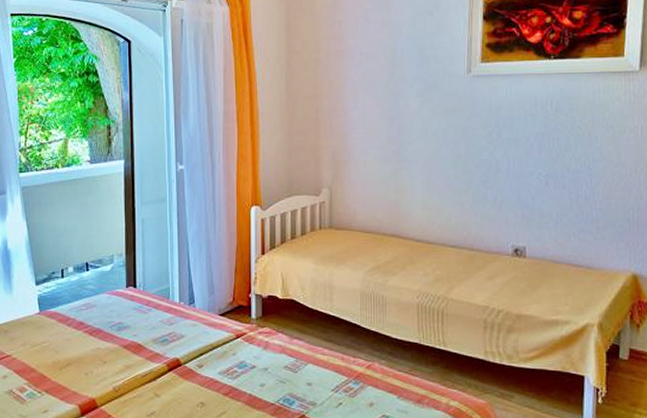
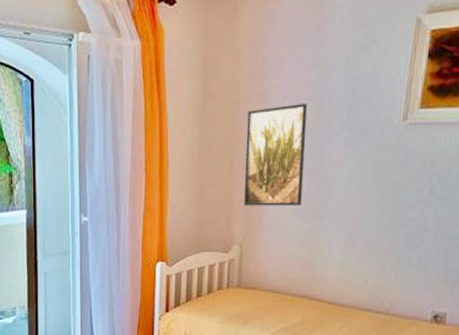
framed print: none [329,60,384,152] -> present [243,104,307,206]

